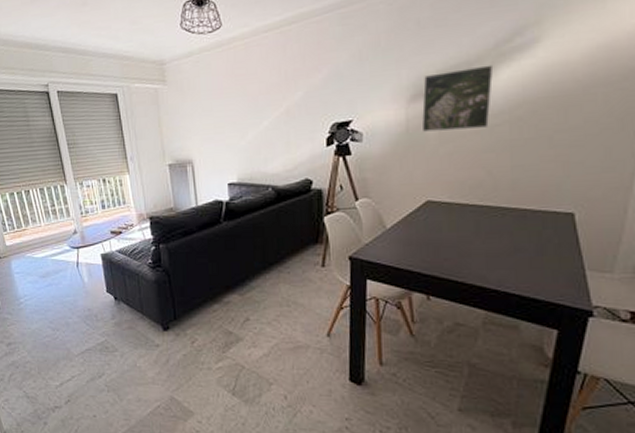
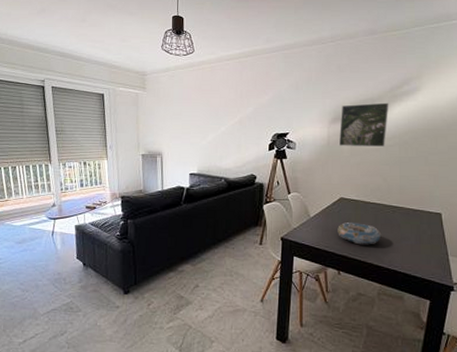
decorative bowl: none [424,232,485,261] -> present [338,222,381,245]

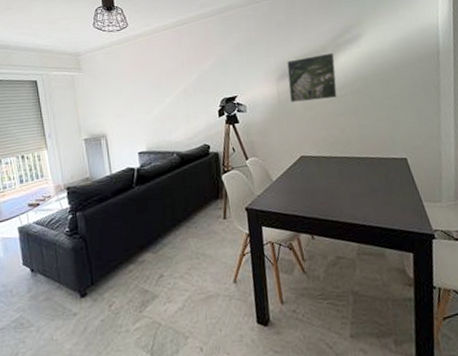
decorative bowl: present [338,222,381,245] -> none [303,180,350,203]

